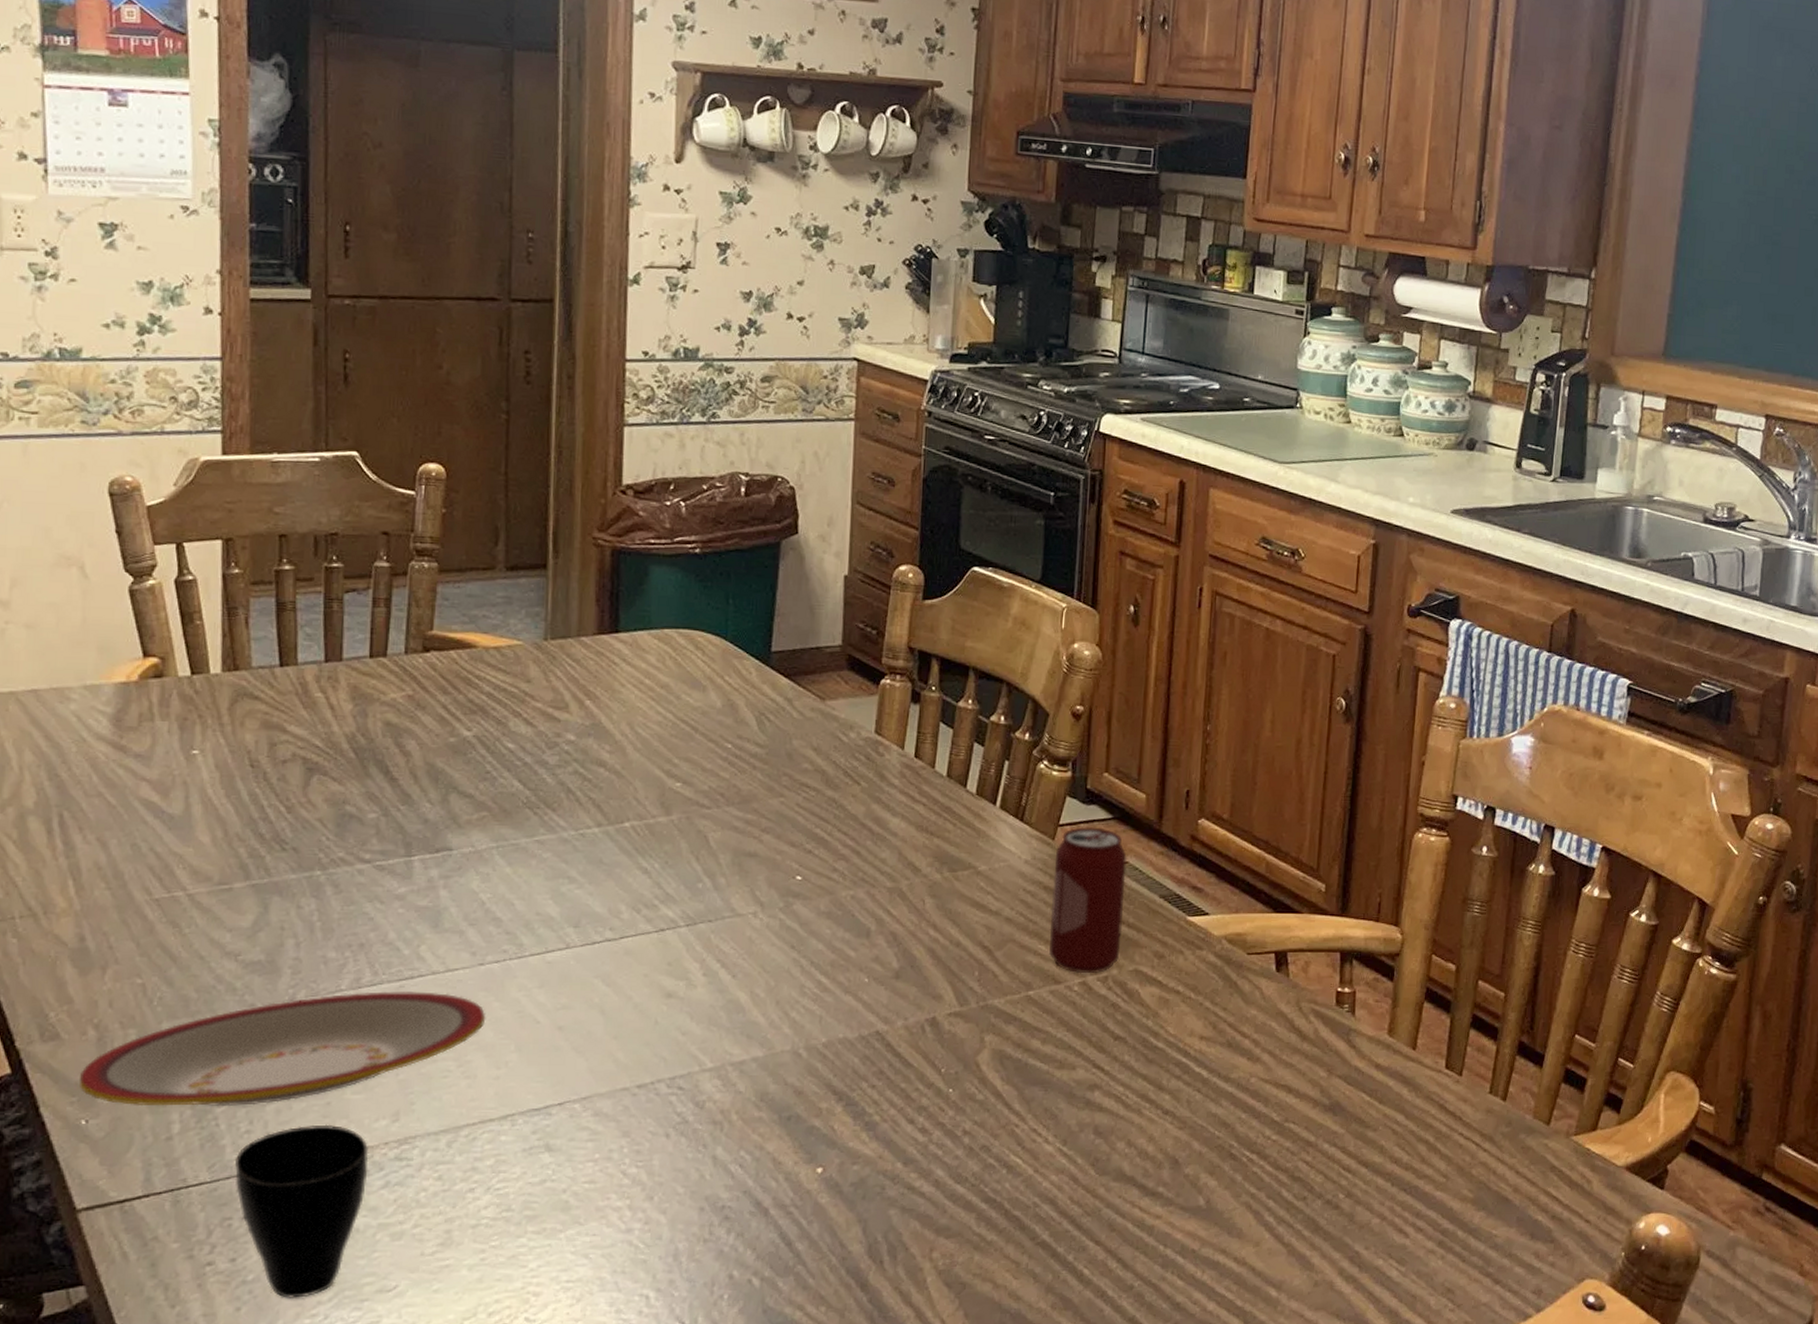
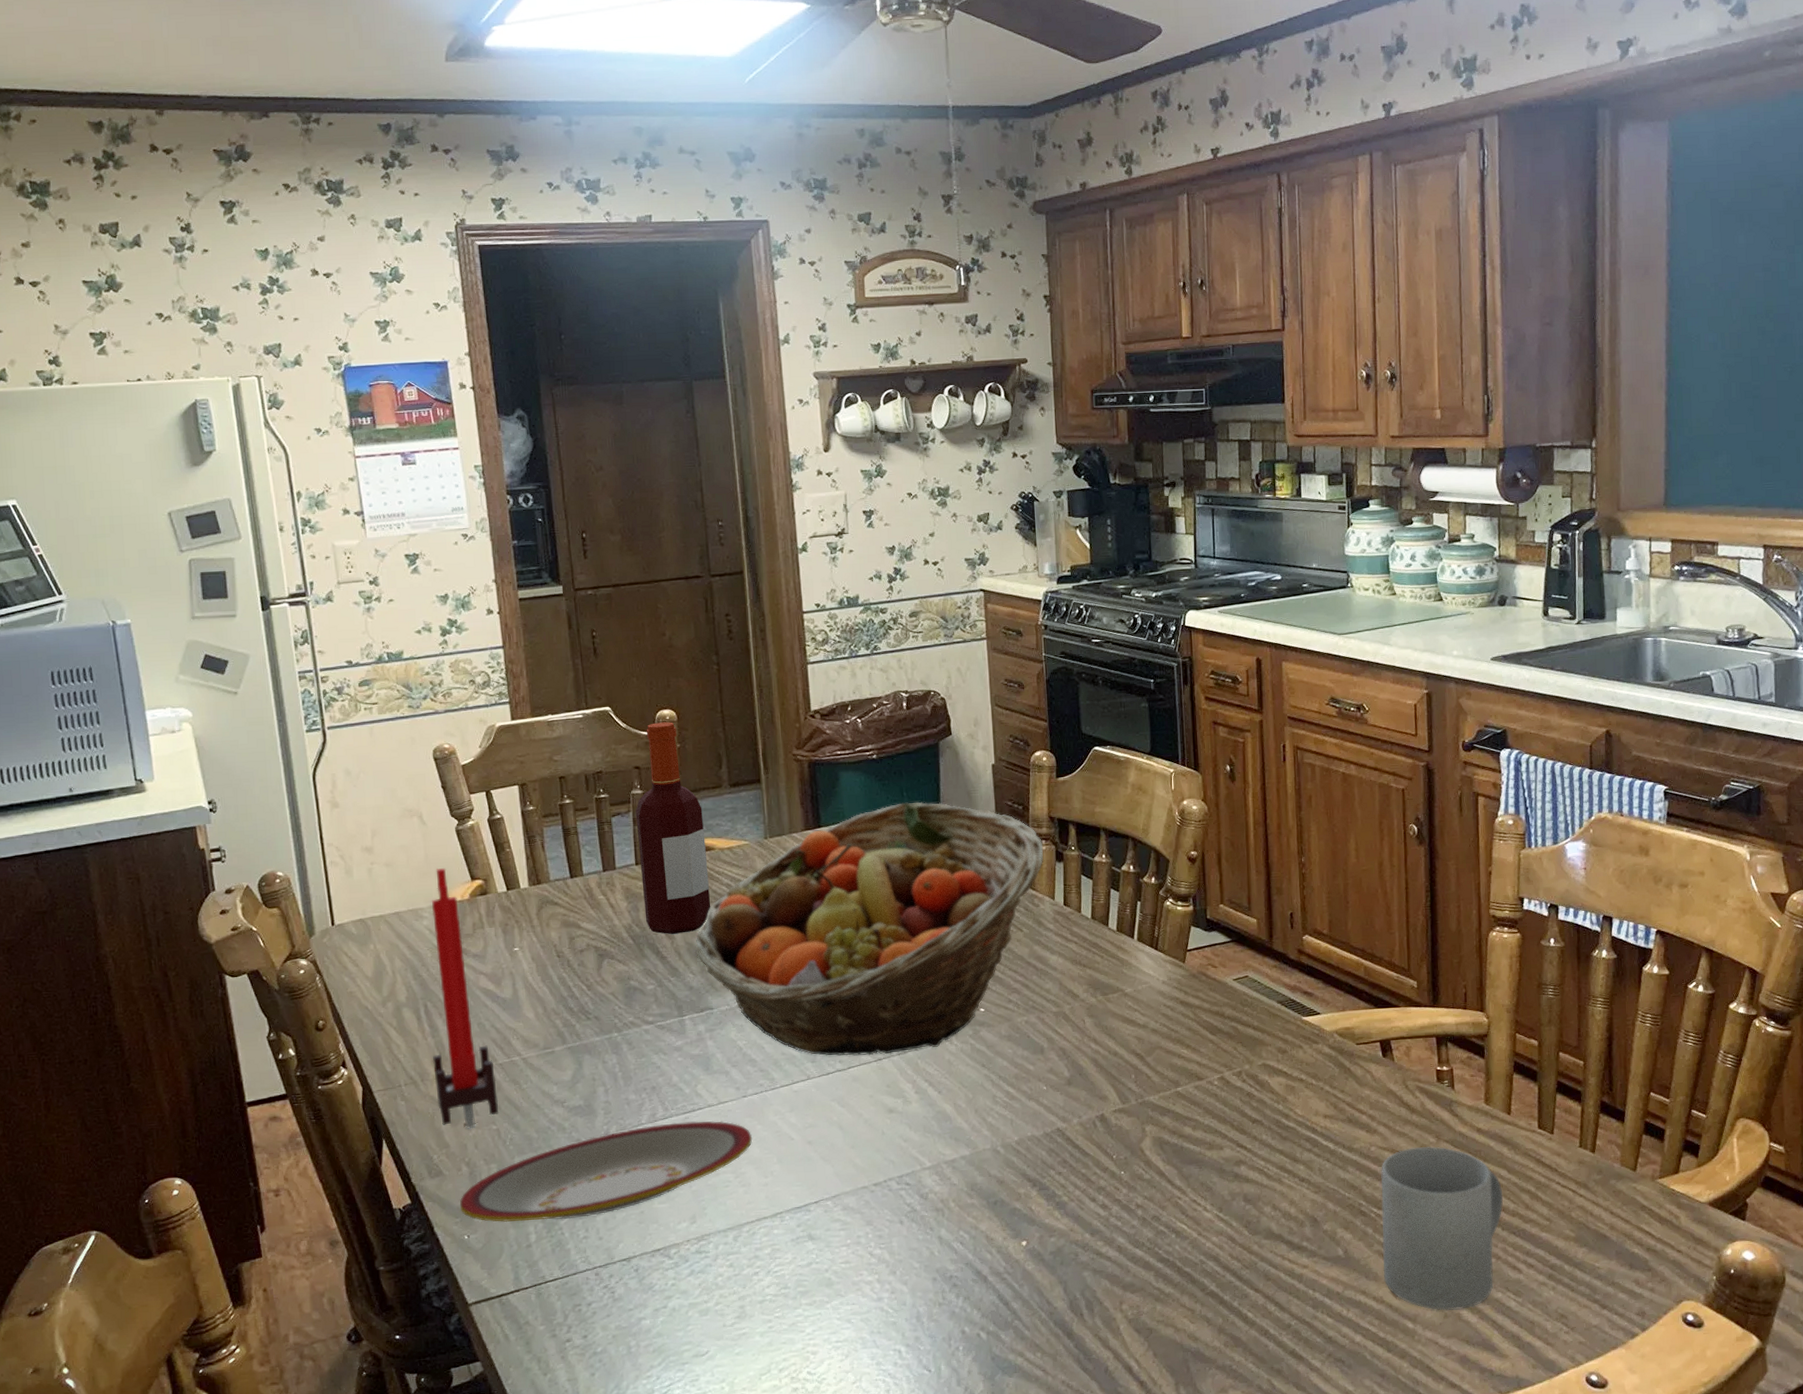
candle: none [62,637,148,981] -> present [431,867,499,1129]
cup: present [234,1124,369,1298] -> none [578,1228,677,1365]
bottle: none [375,478,467,751] -> present [635,722,711,935]
fruit basket: none [436,612,898,924] -> present [694,802,1044,1056]
beverage can: present [1049,827,1127,974] -> none [1187,949,1249,1071]
mug: none [1248,1081,1397,1278] -> present [1381,1146,1503,1310]

